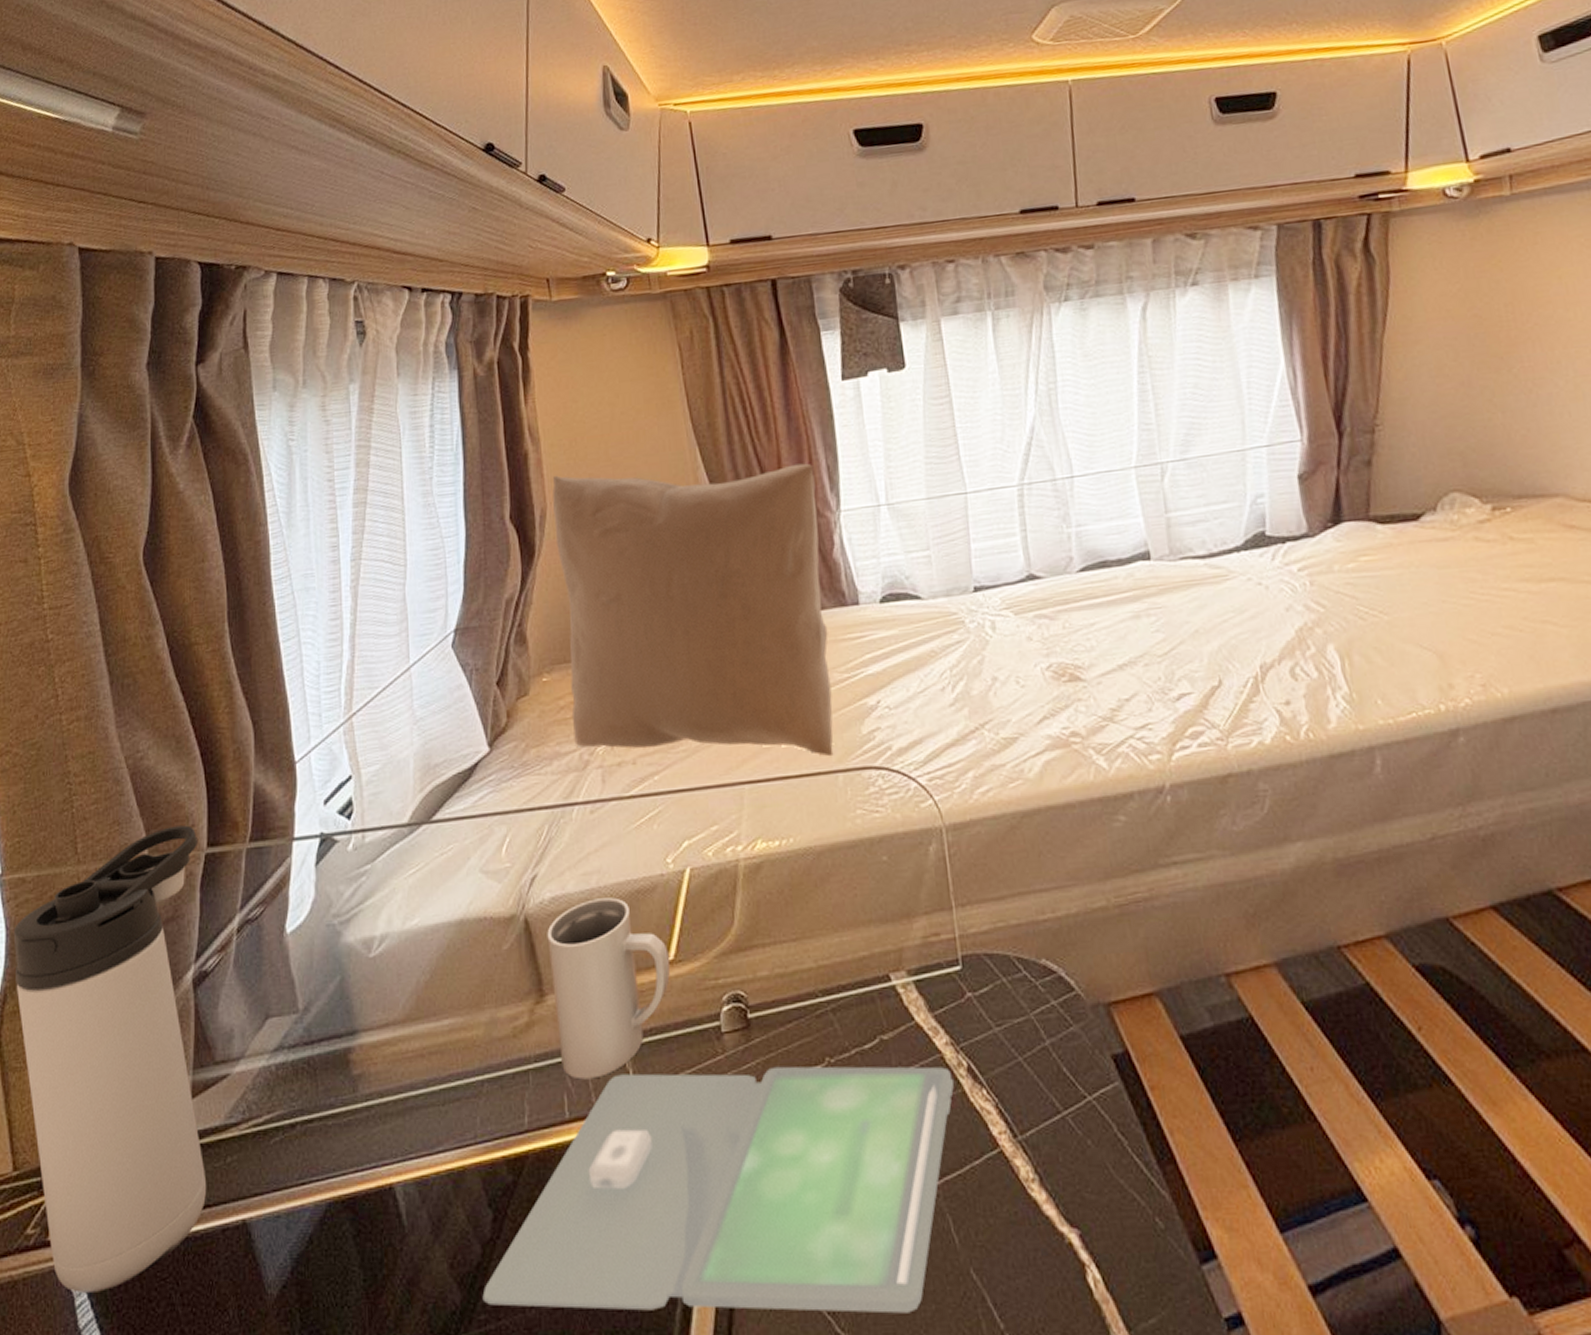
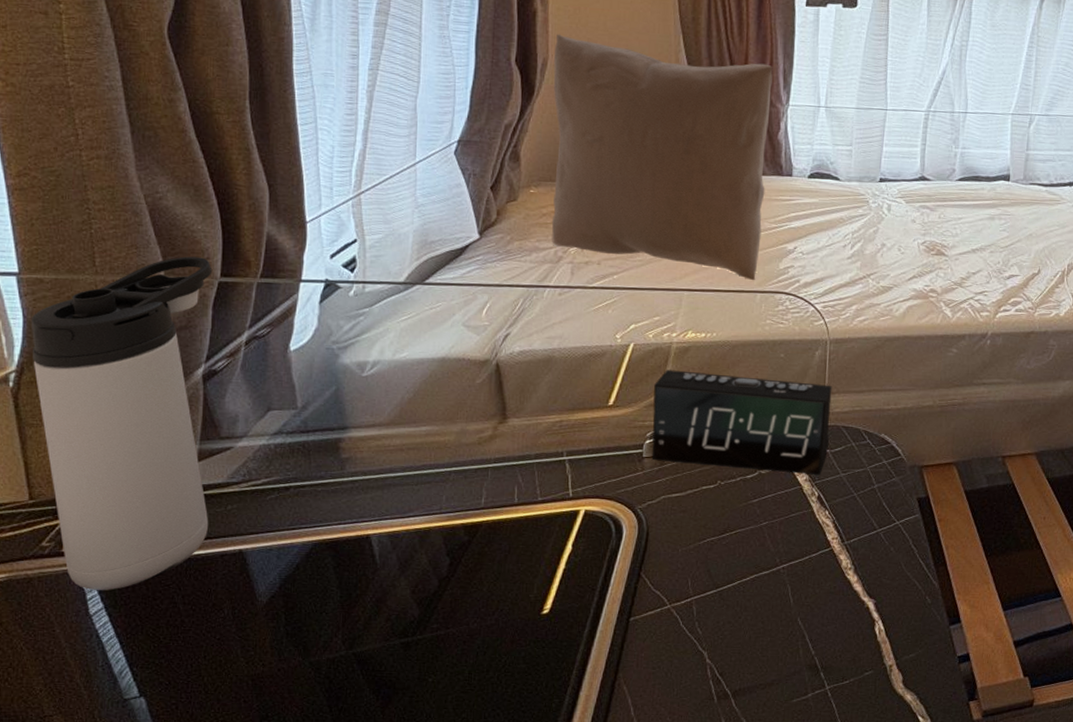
tablet: present [482,1066,954,1314] -> none [436,477,806,642]
mug: present [547,897,671,1080] -> none [513,356,610,479]
alarm clock: none [723,893,970,1036] -> present [651,370,832,475]

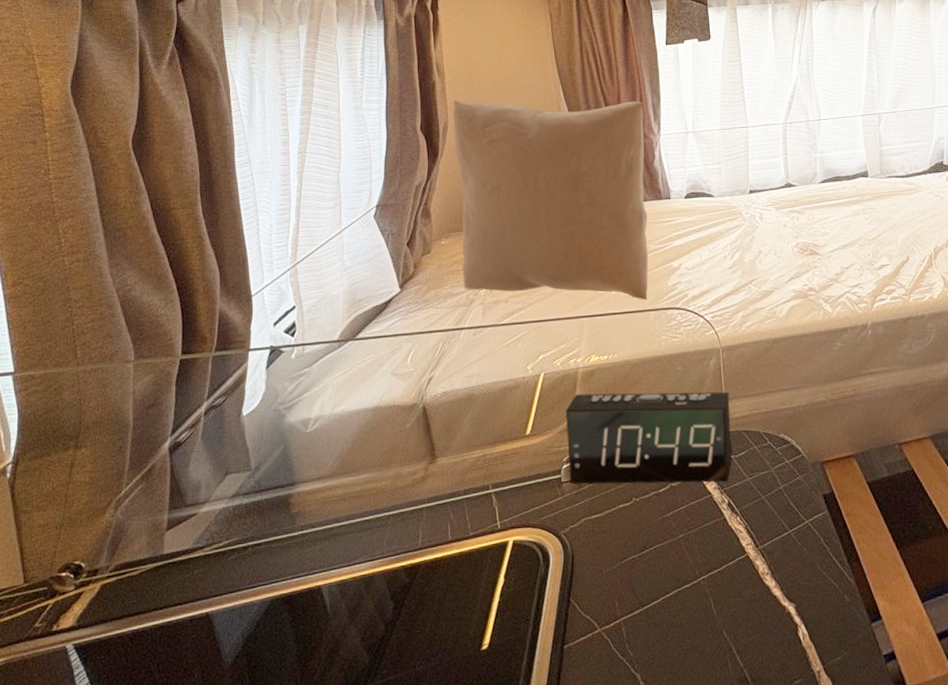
thermos bottle: present [30,256,213,591] -> none [24,339,179,666]

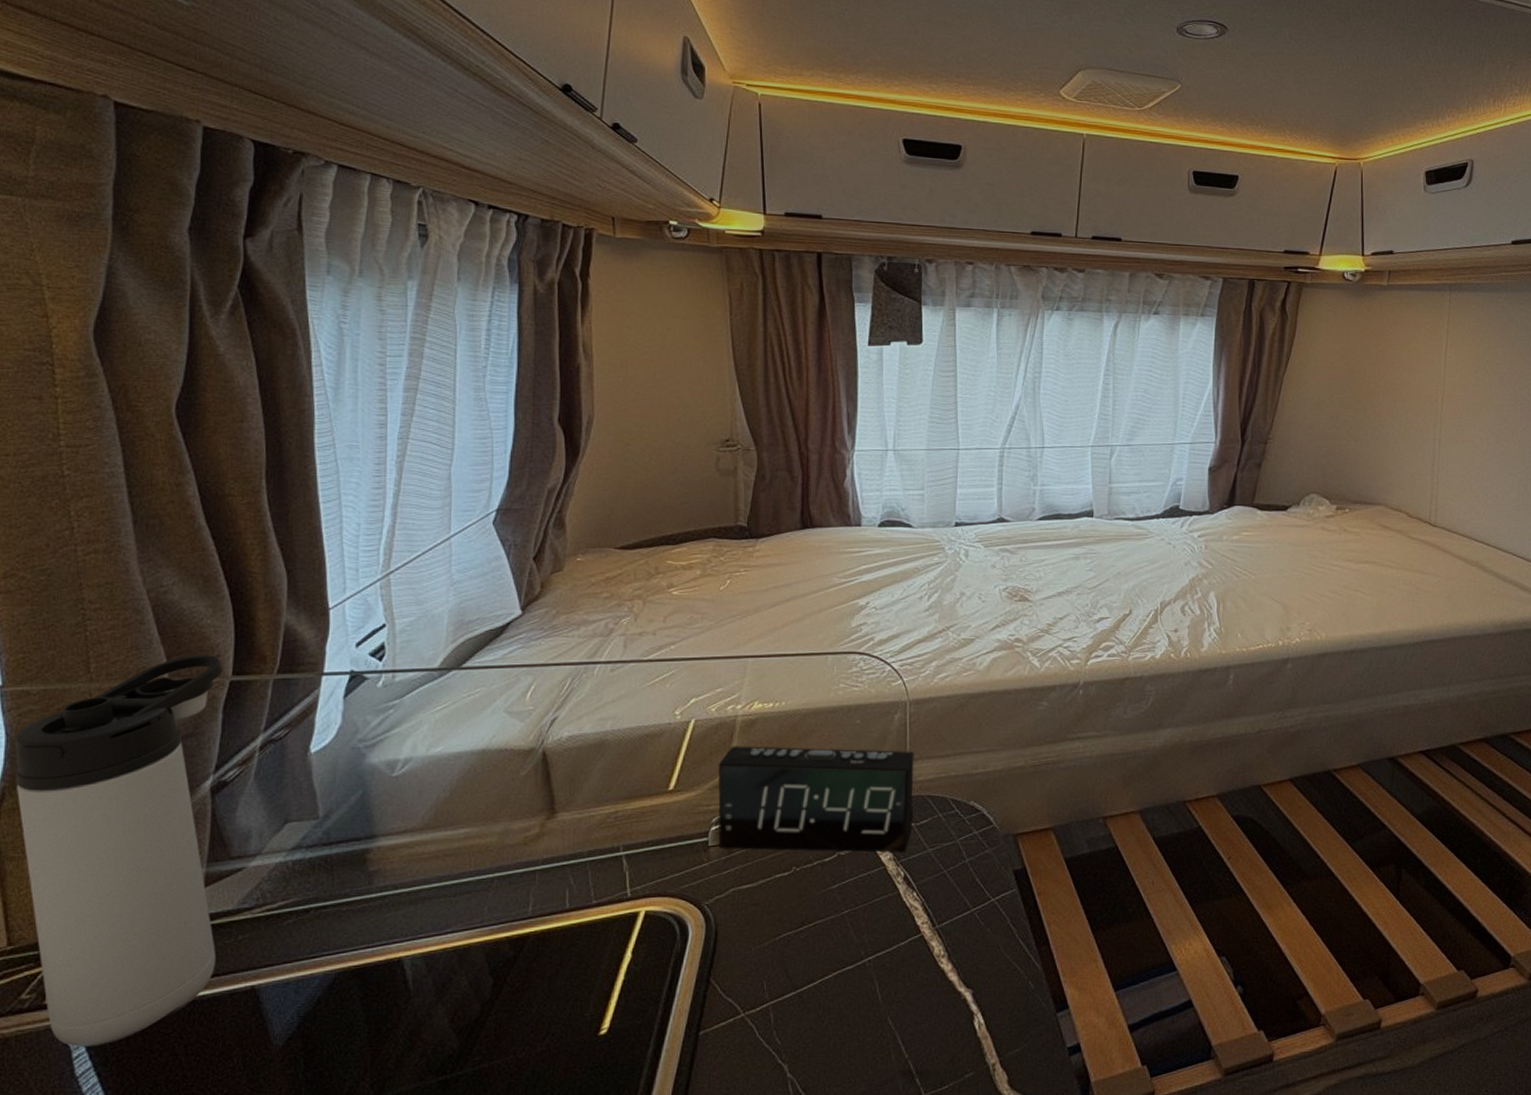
thermos bottle: none [24,339,179,666] -> present [14,655,224,1047]
pillow: present [453,100,649,301] -> none [600,389,836,642]

